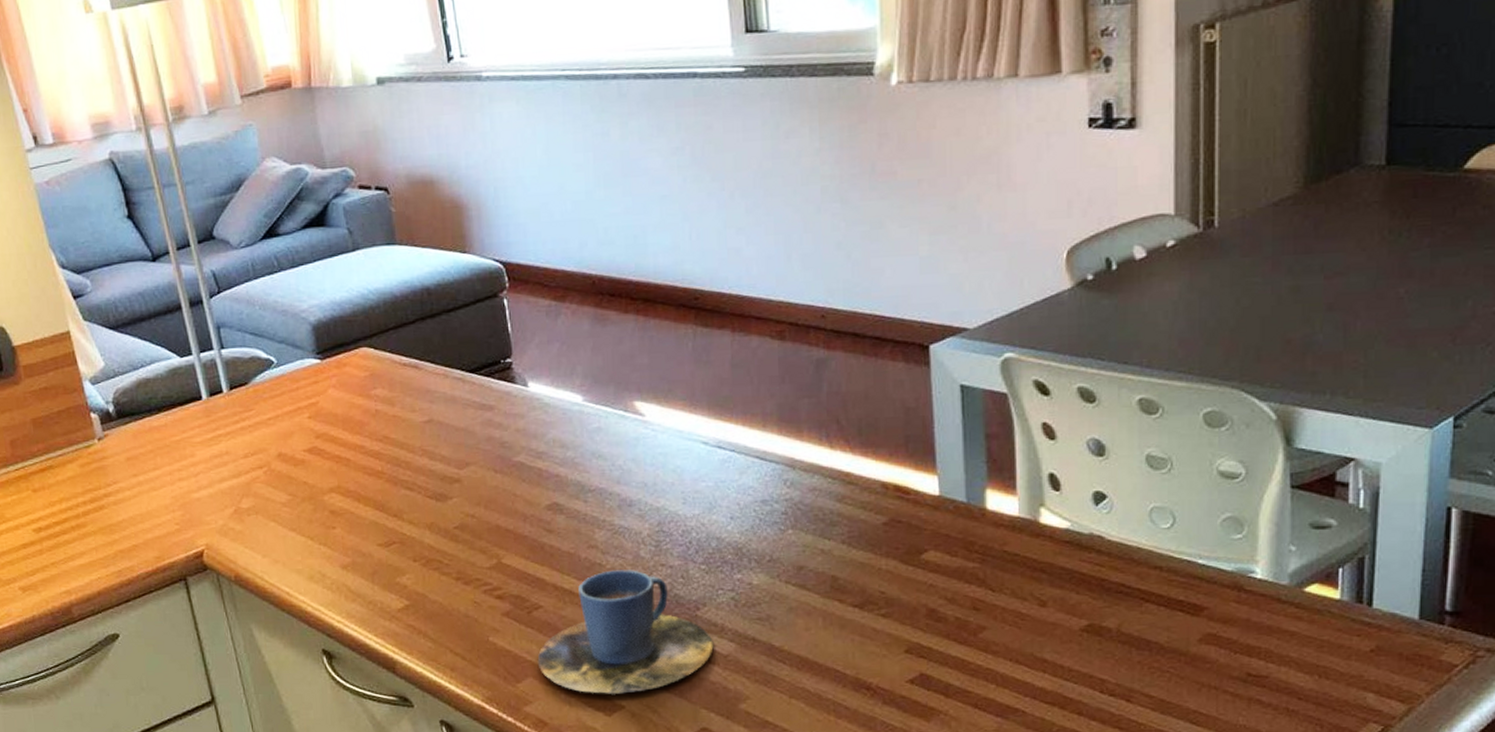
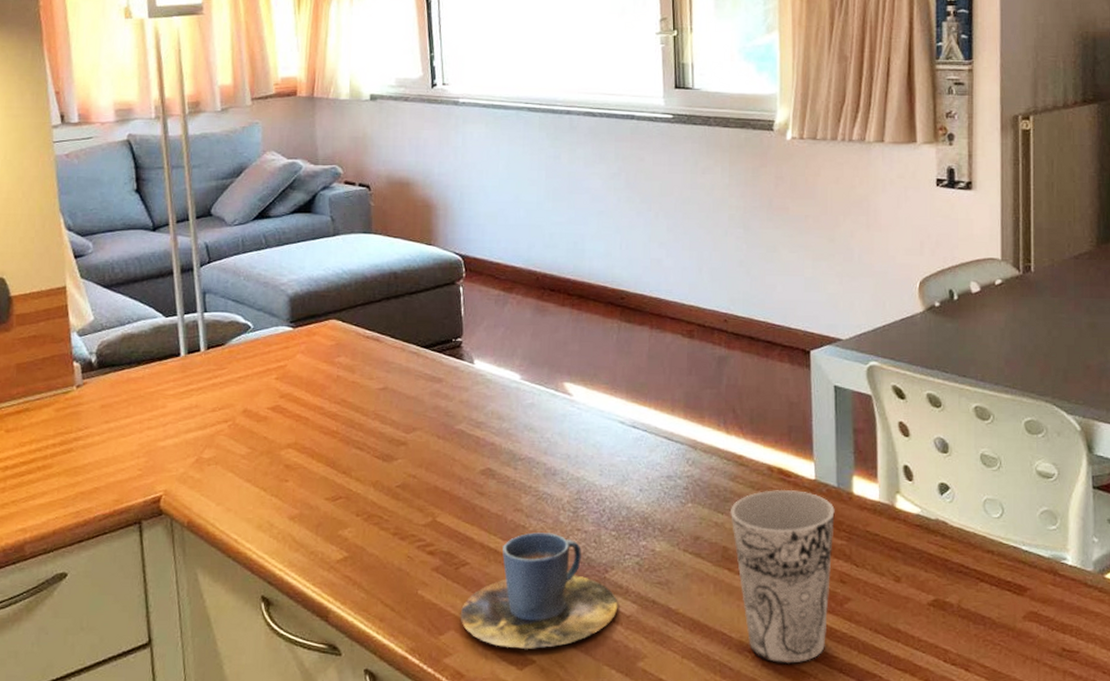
cup: none [838,508,965,701] -> present [729,489,835,665]

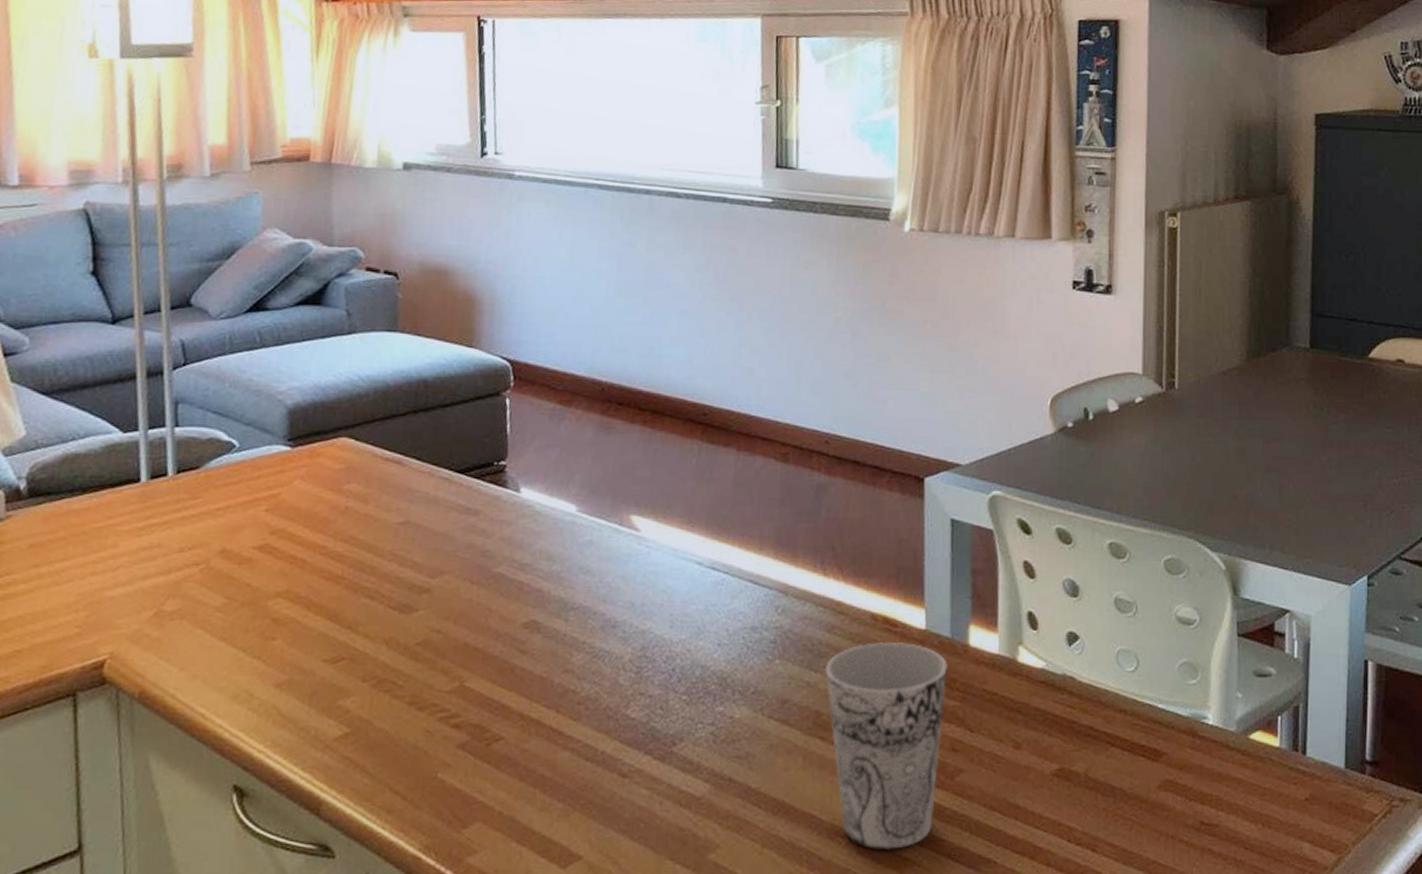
cup: present [460,532,618,649] -> none [489,698,687,842]

